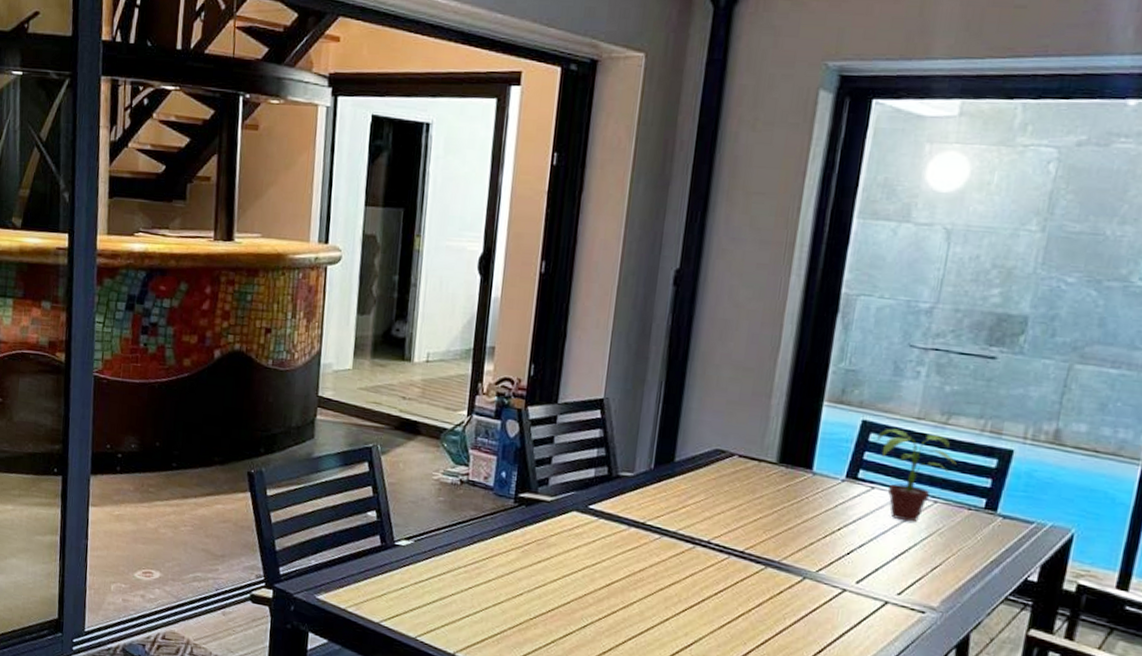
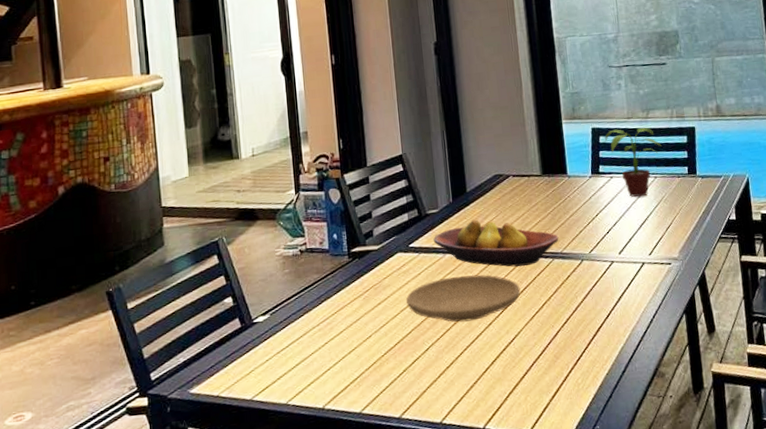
plate: none [571,552,715,611] -> present [405,274,521,322]
fruit bowl: none [619,495,781,567] -> present [433,219,559,267]

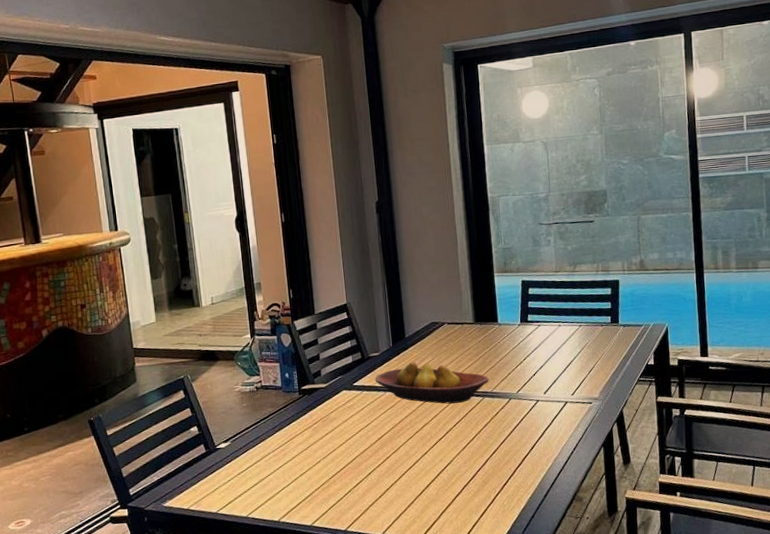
plate: present [405,274,521,322] -> none [350,410,454,451]
potted plant: present [604,127,662,197] -> none [533,280,587,344]

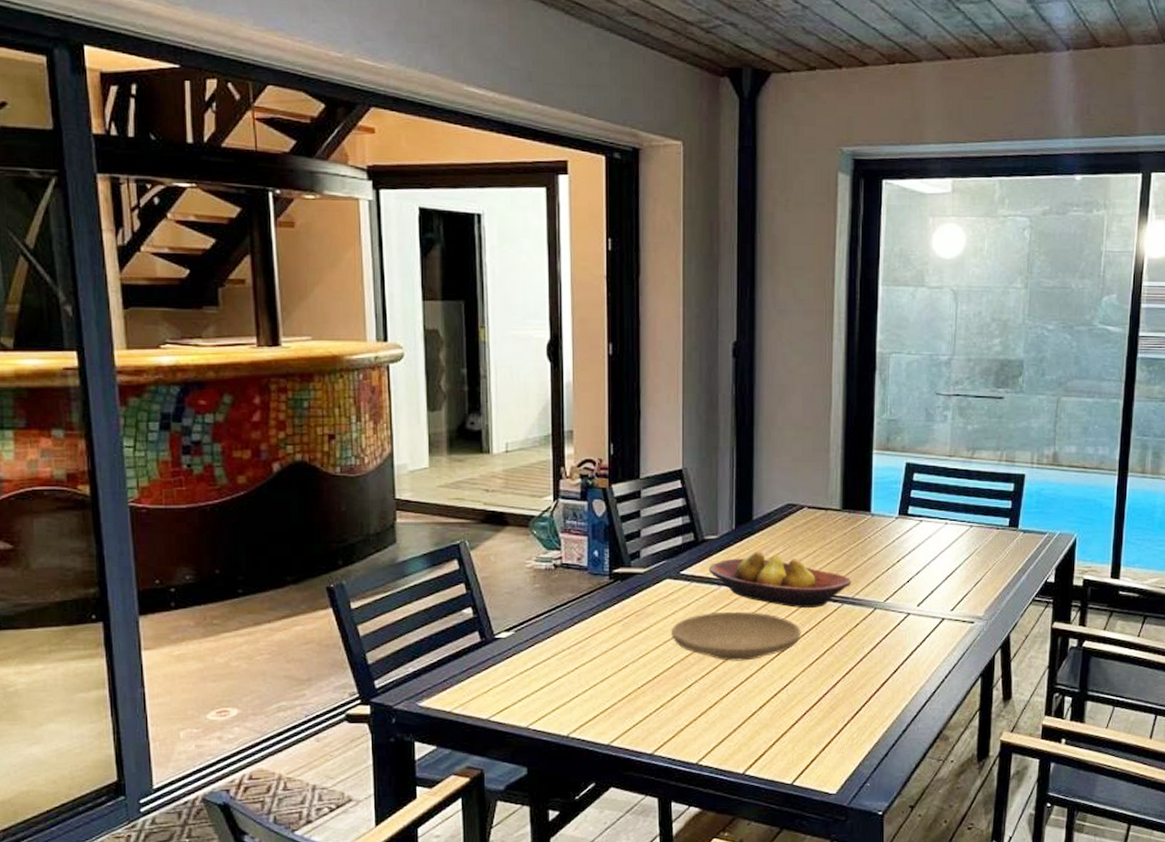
plate: none [350,410,454,451] -> present [670,611,801,661]

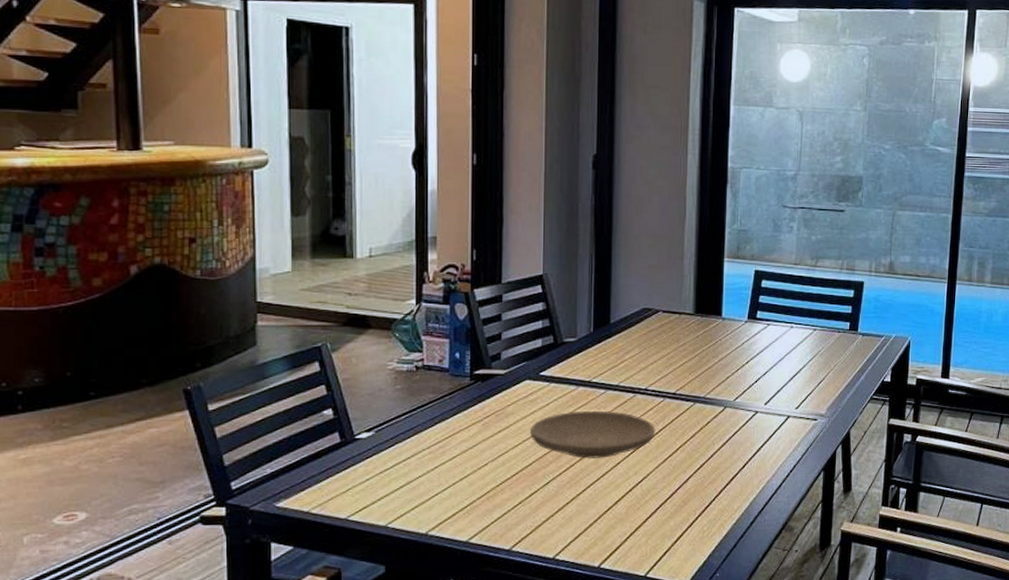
fruit bowl: present [708,551,852,608] -> none [567,353,704,407]

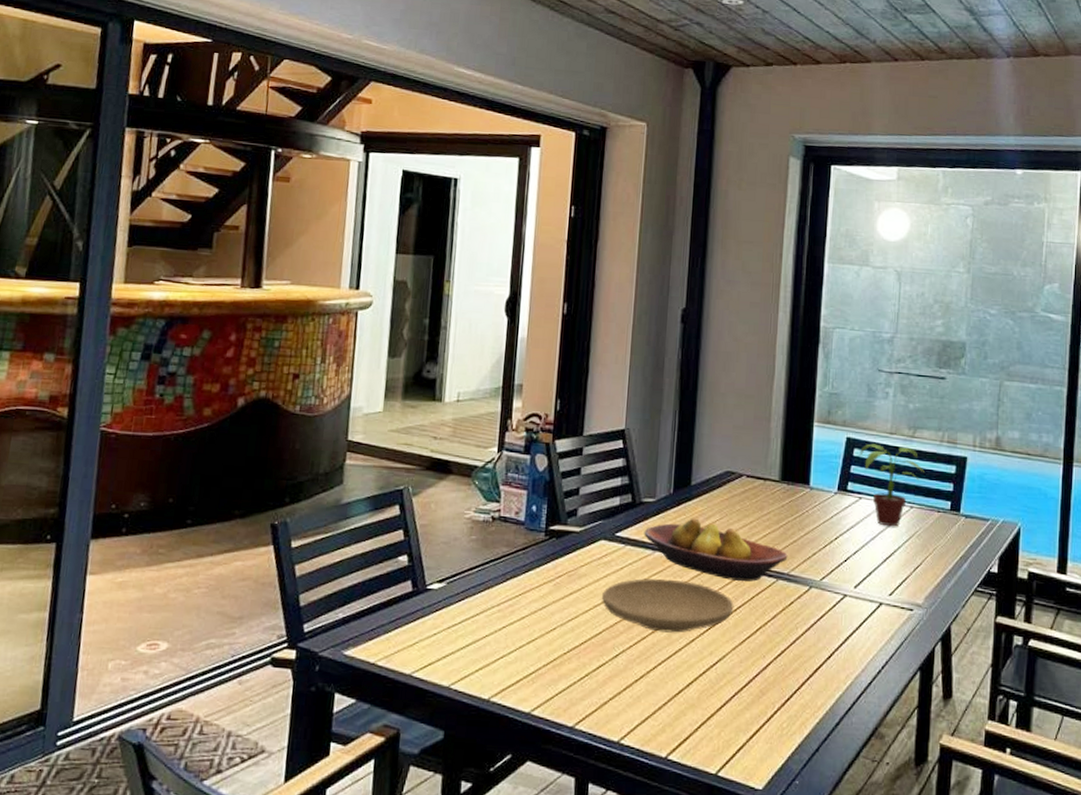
fruit bowl: none [567,353,704,407] -> present [644,518,788,582]
potted plant: none [767,274,826,348] -> present [860,443,925,527]

